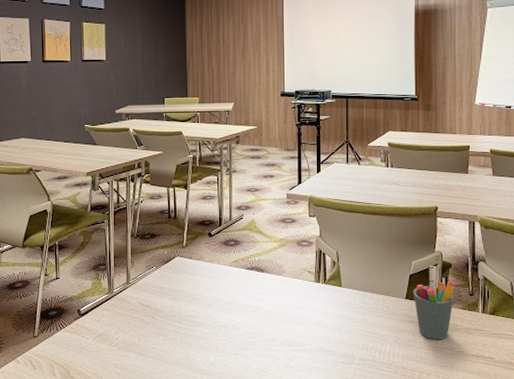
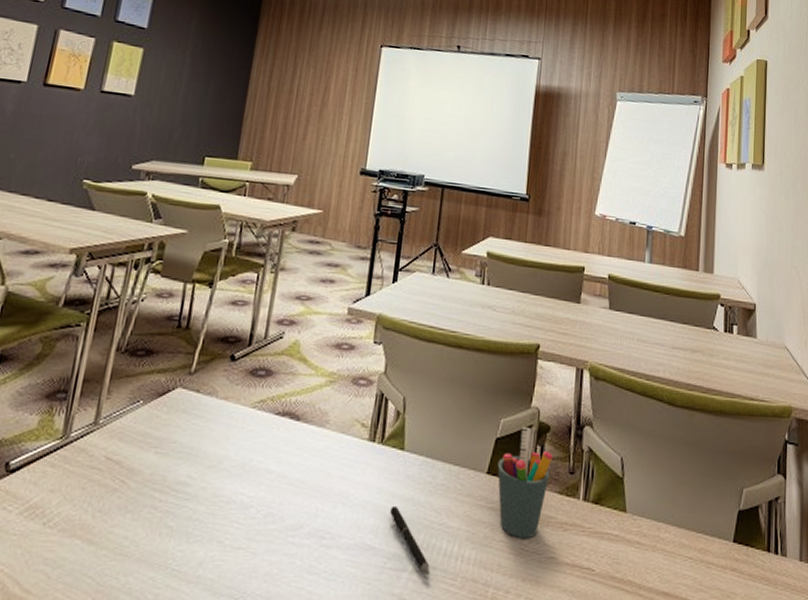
pen: none [337,324,371,366] -> present [390,507,431,576]

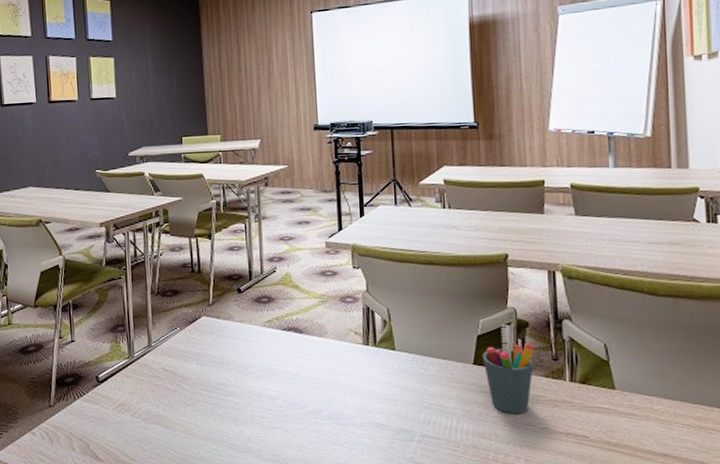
pen: present [390,507,431,576] -> none [392,393,435,444]

